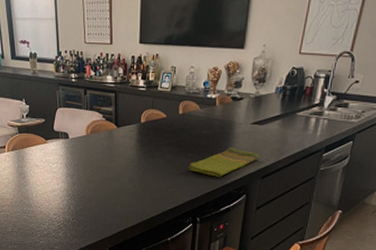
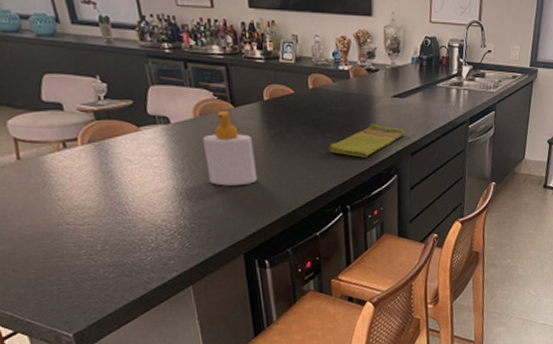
soap bottle: none [90,130,128,192] -> present [203,111,257,186]

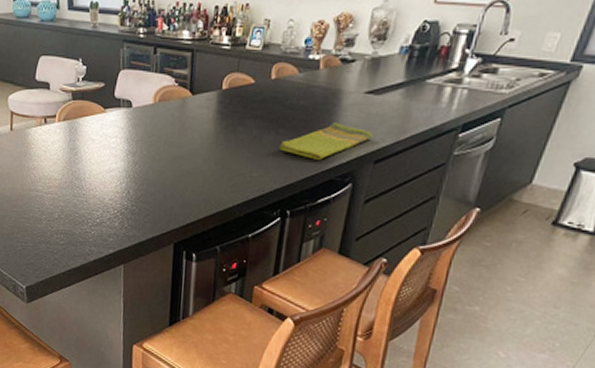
soap bottle: present [203,111,257,186] -> none [156,98,204,175]

